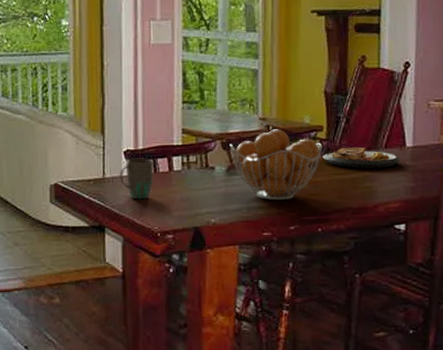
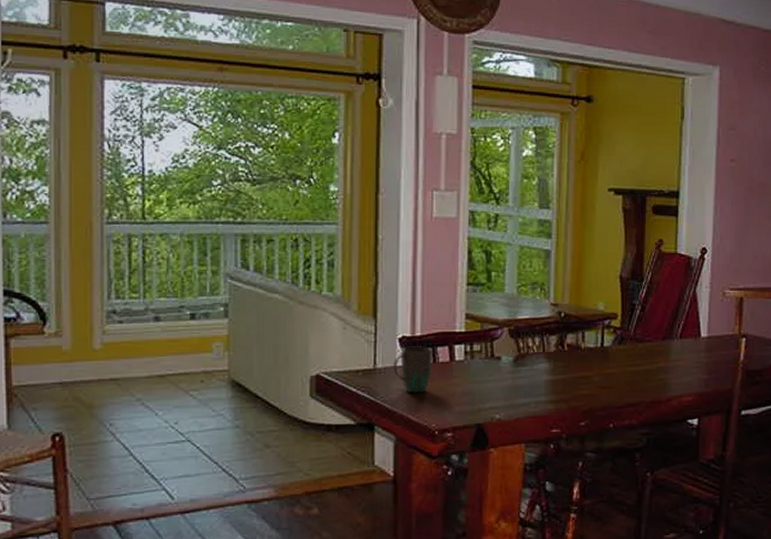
fruit basket: present [229,129,323,201] -> none [517,316,617,394]
plate: present [323,147,401,168] -> none [617,336,696,359]

